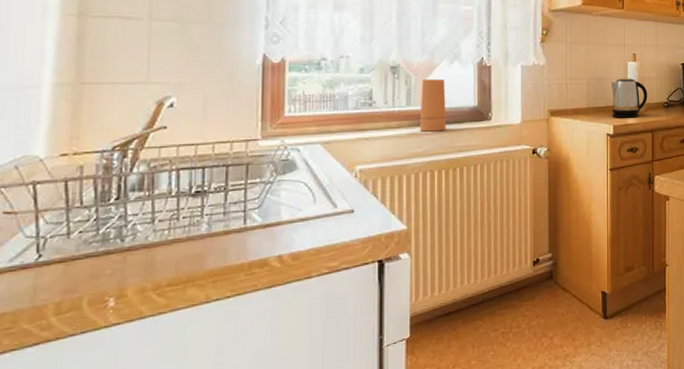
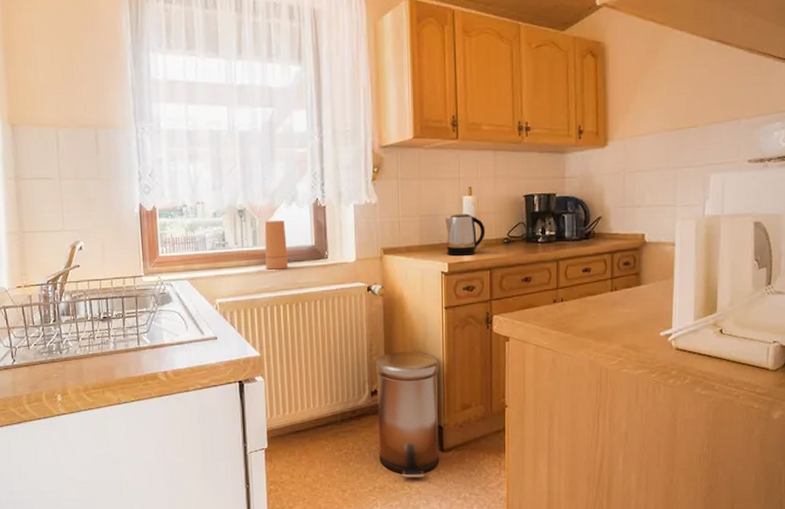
pedal bin: none [538,215,603,352] -> present [375,352,440,478]

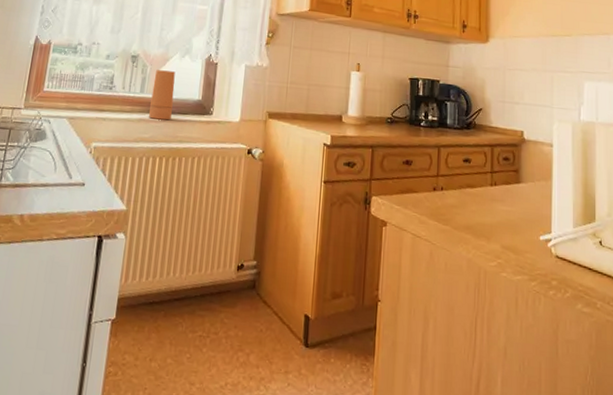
pedal bin: present [375,352,440,478] -> none [236,223,312,377]
kettle: present [445,213,485,257] -> none [330,87,370,132]

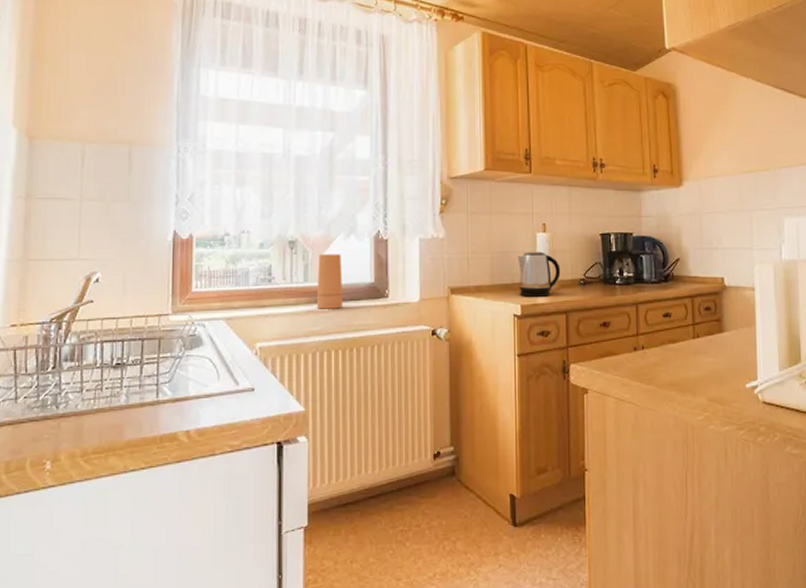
kettle: none [330,87,370,132] -> present [518,251,561,298]

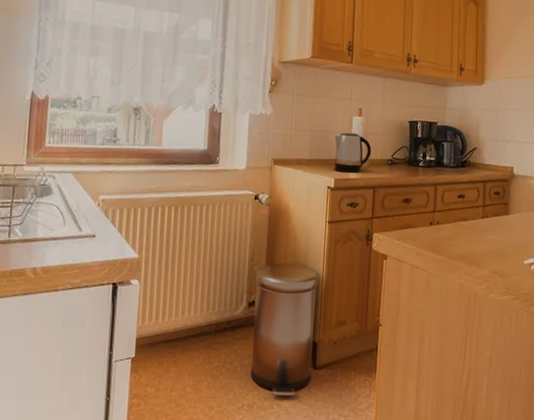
canister: present [317,254,342,309] -> none [155,121,180,171]
pedal bin: none [439,406,512,560] -> present [250,263,318,396]

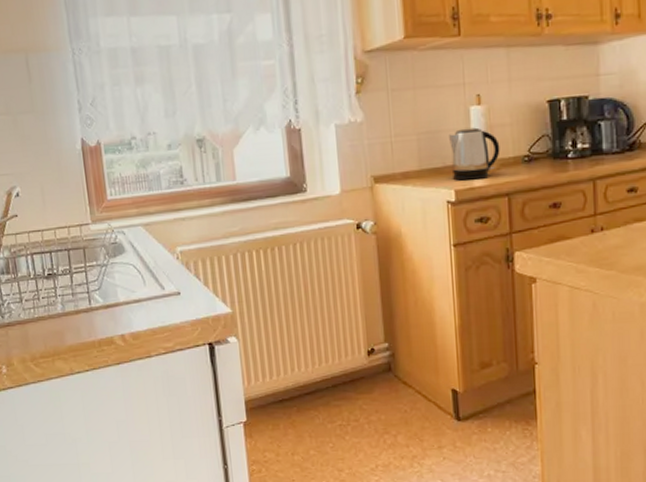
pedal bin: present [250,263,318,396] -> none [371,300,456,453]

